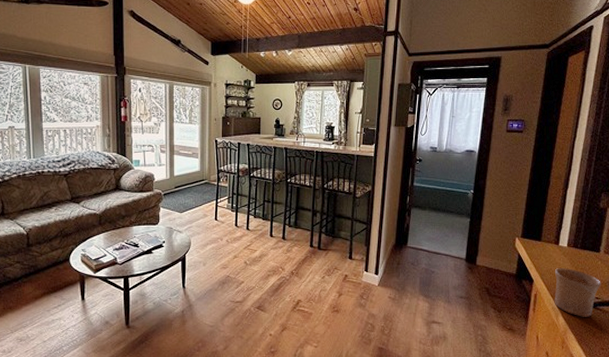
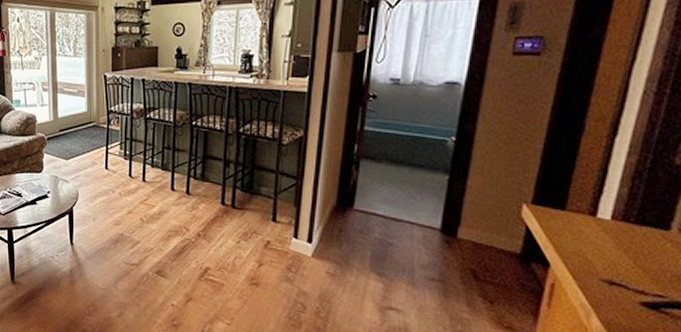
mug: present [554,268,601,317] -> none [584,249,670,322]

